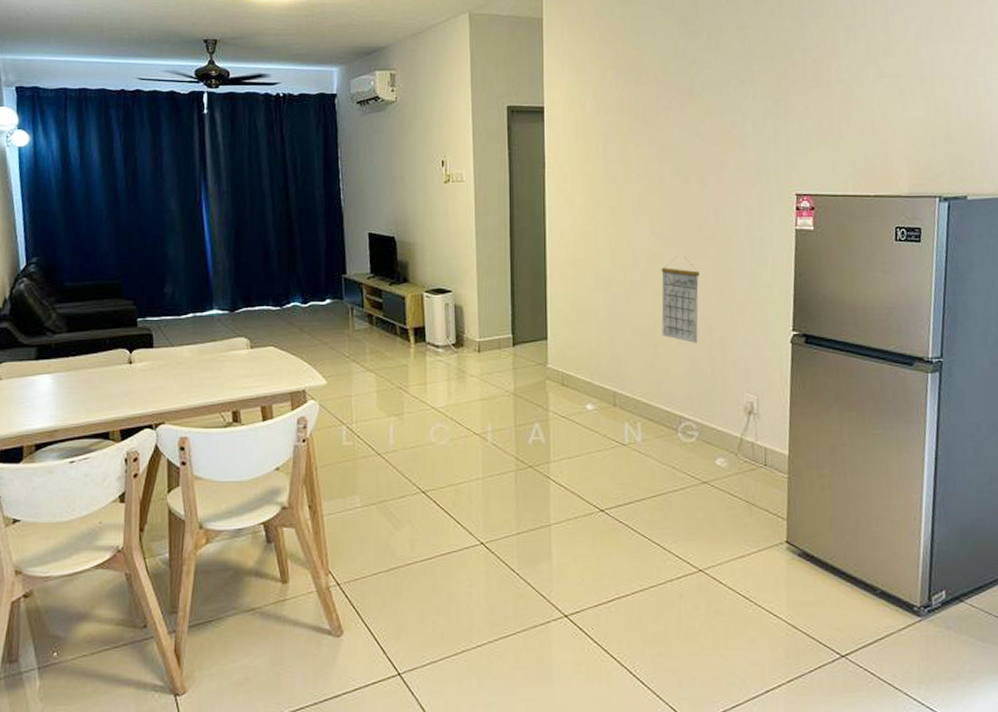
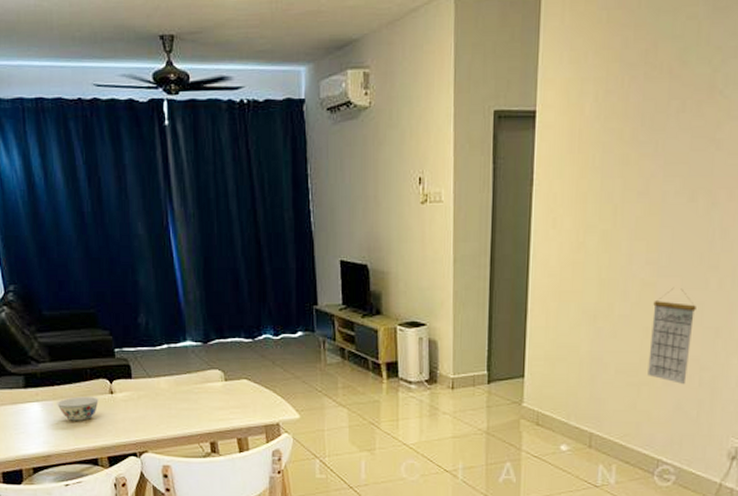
bowl: none [70,367,116,393] -> present [57,396,99,421]

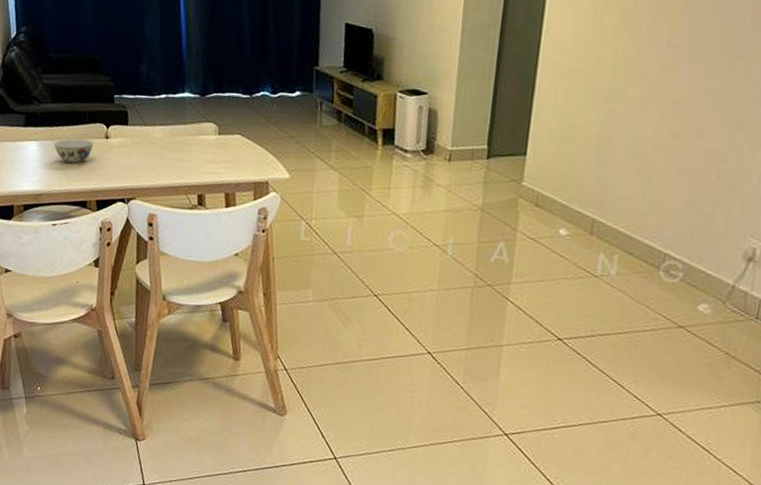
calendar: present [647,287,696,384] -> none [660,73,719,176]

